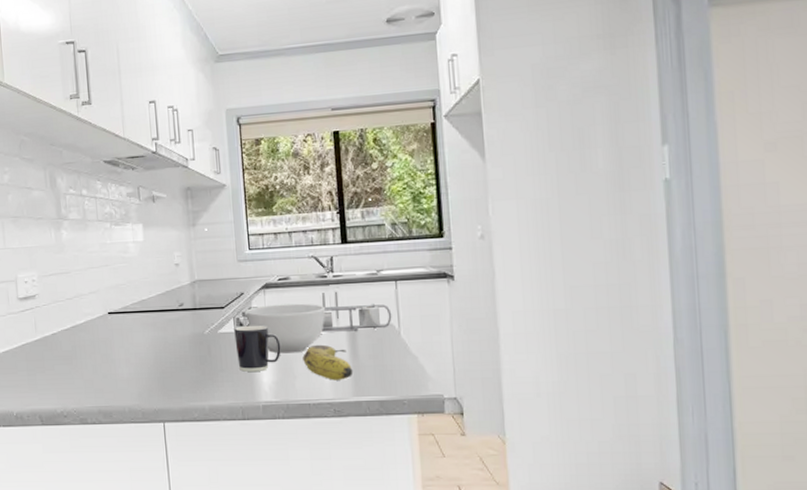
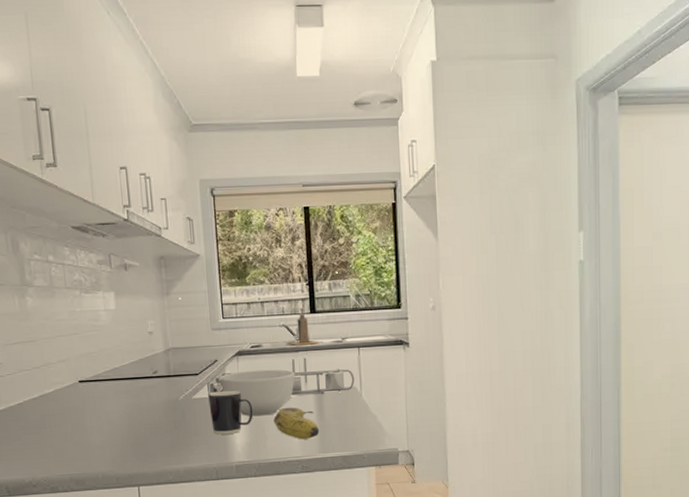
soap dispenser: none [317,237,351,278] -> present [287,307,318,346]

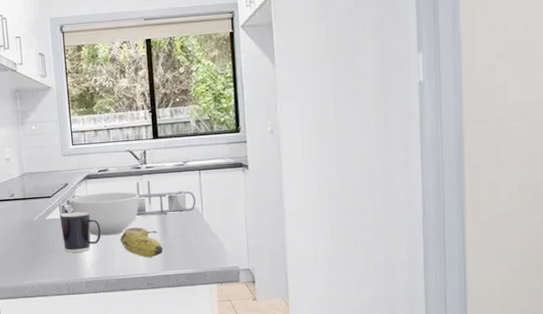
soap dispenser: present [287,307,318,346] -> none [132,133,161,170]

